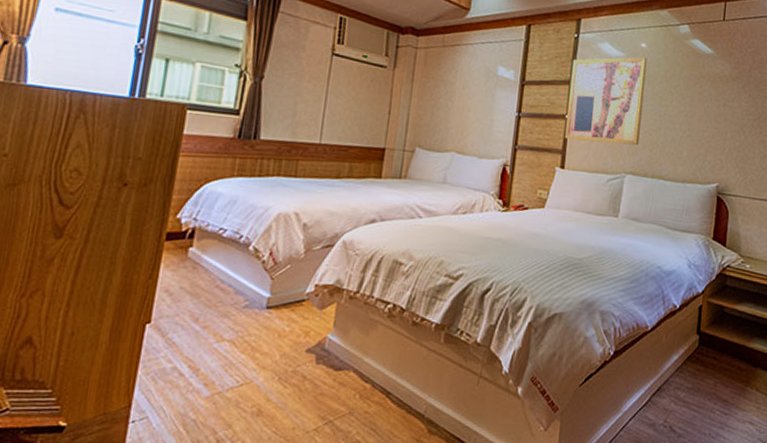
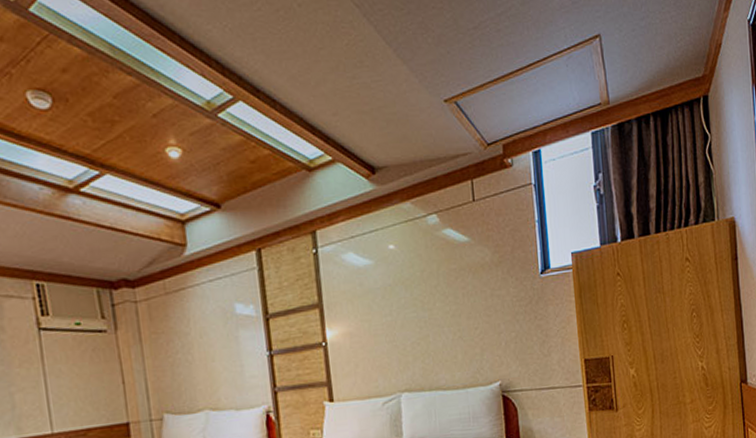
wall art: present [564,56,647,146] -> none [316,259,408,369]

